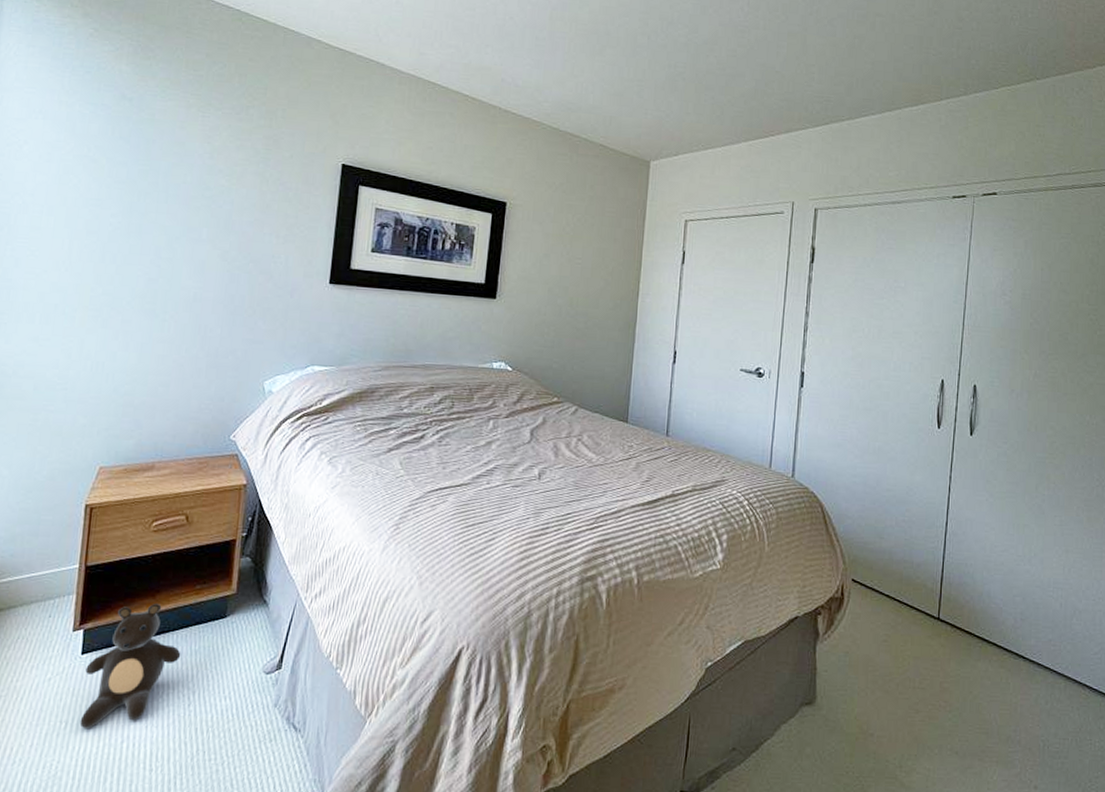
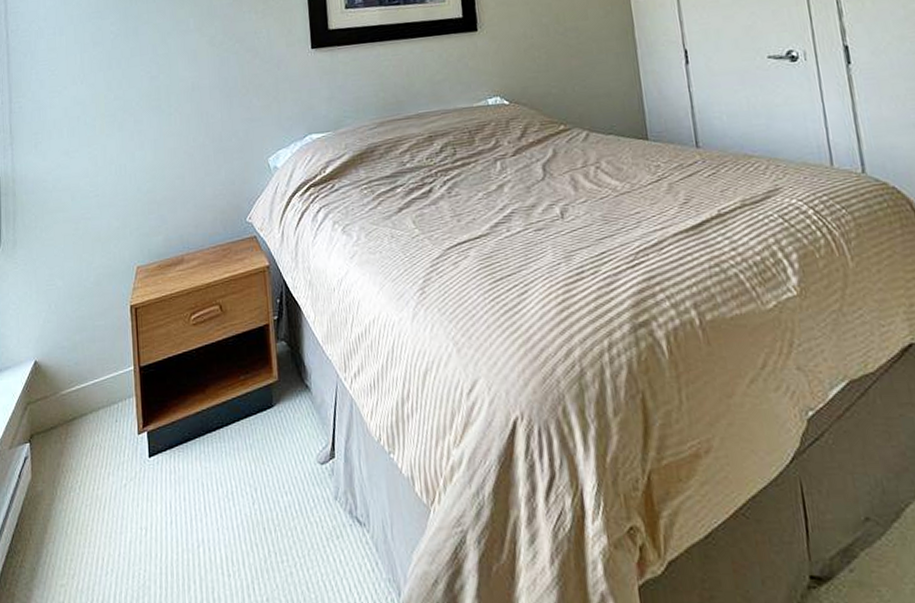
teddy bear: present [79,604,181,730] -> none [155,399,238,535]

